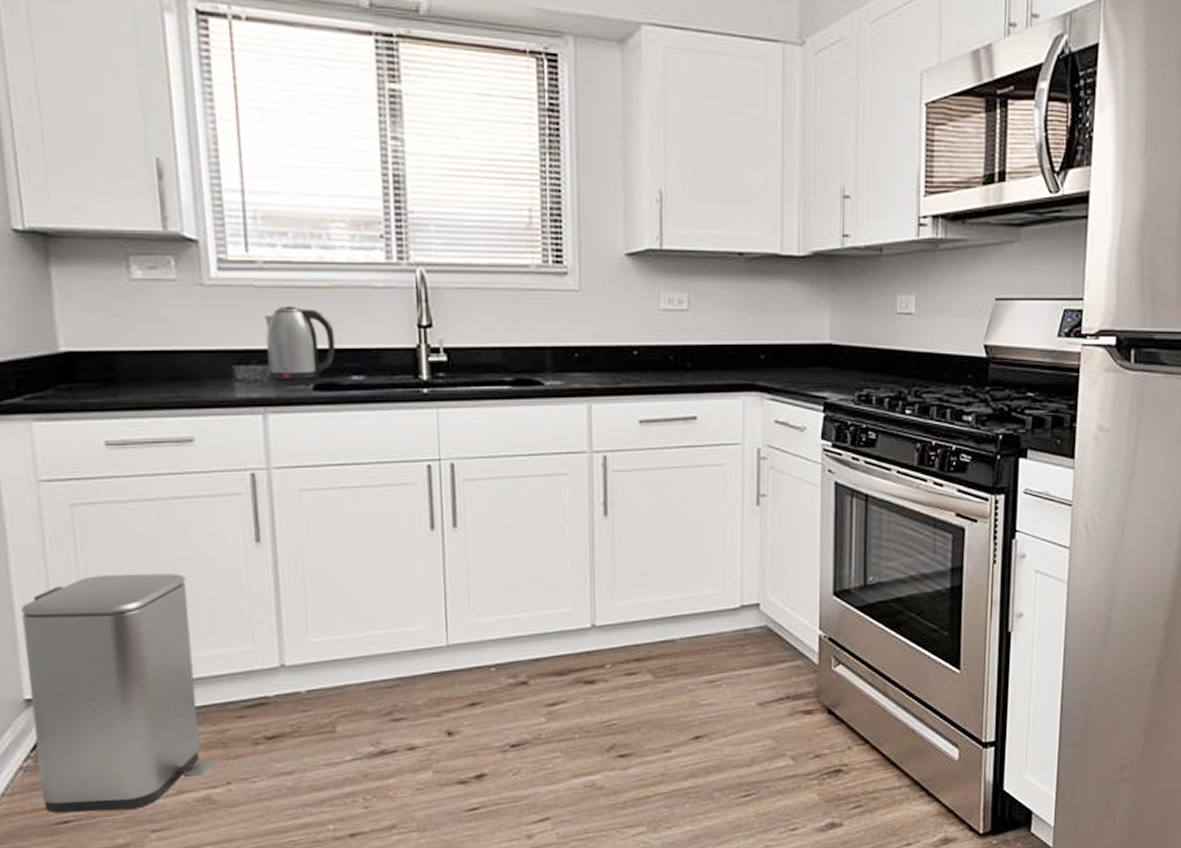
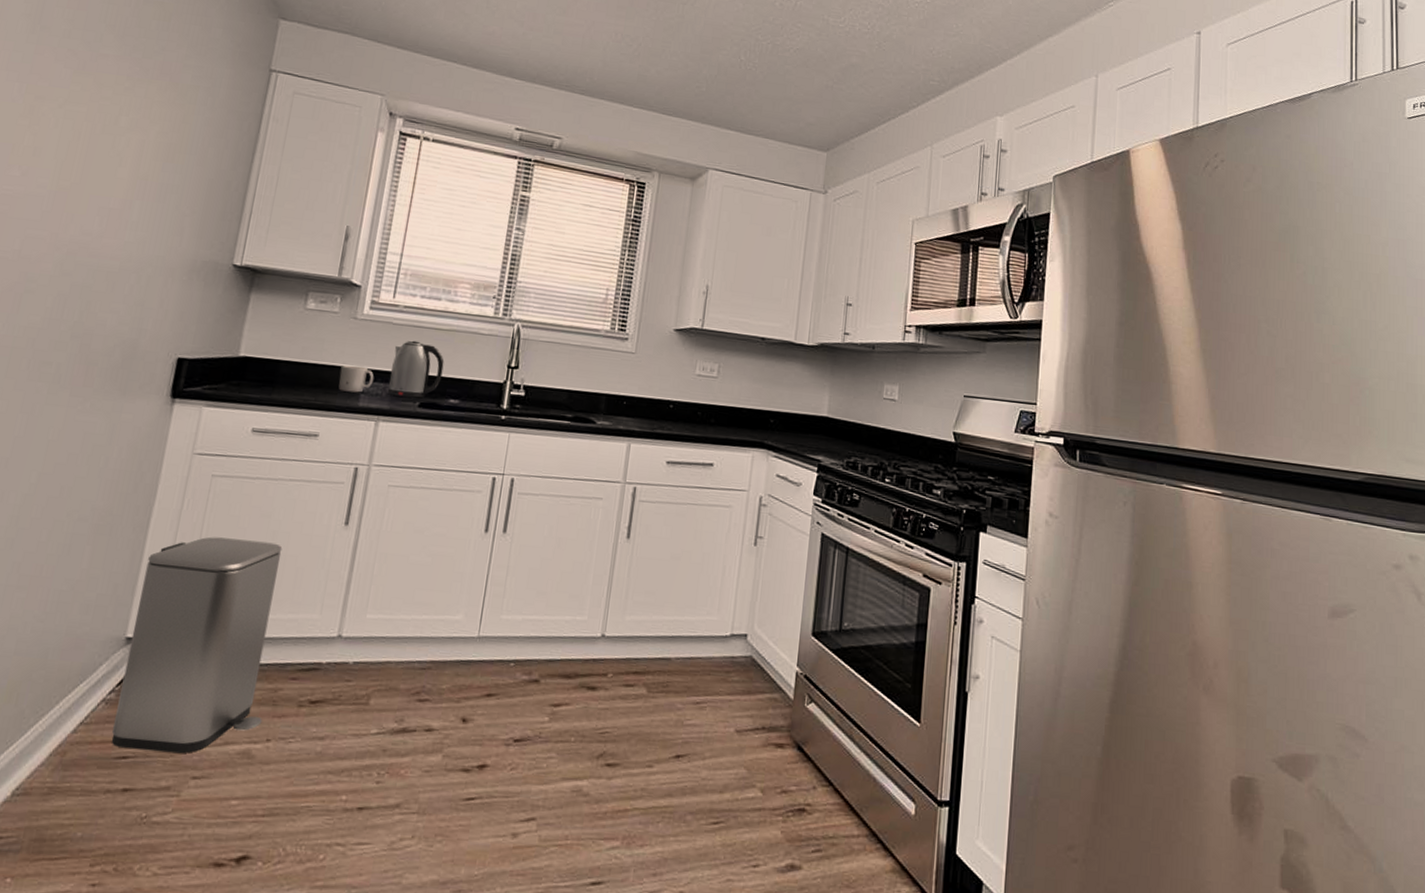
mug: none [199,347,247,381] -> present [338,365,375,393]

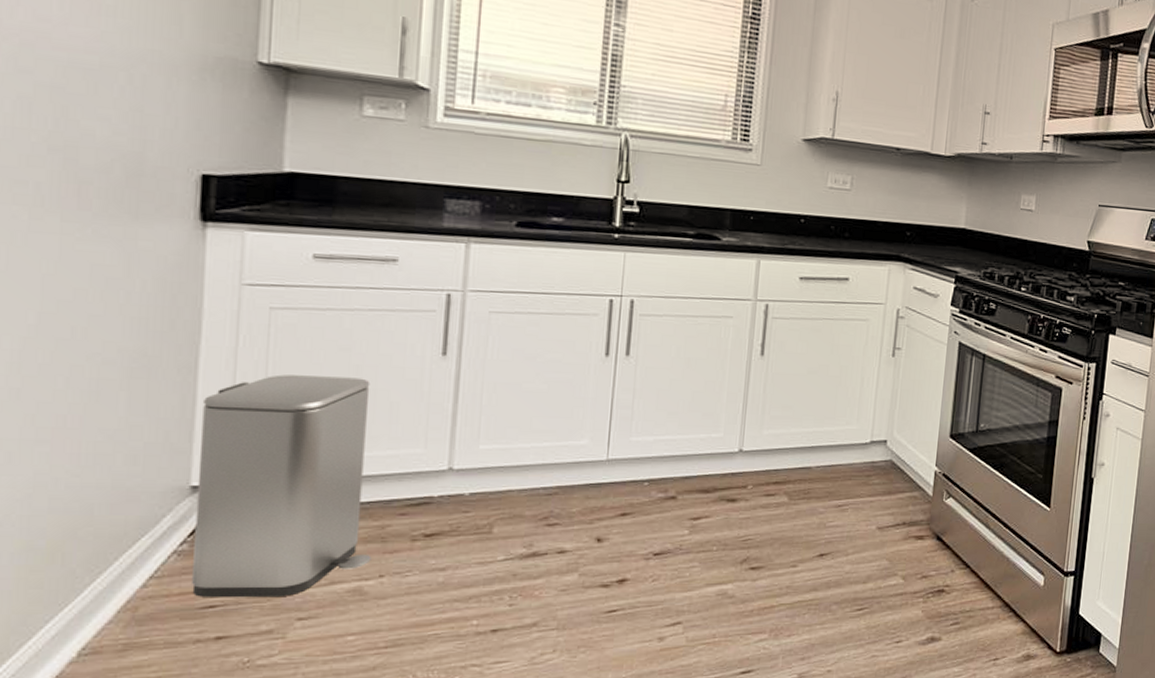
mug: present [338,365,375,393] -> none [415,180,459,212]
kettle: present [387,340,445,398] -> none [476,152,542,217]

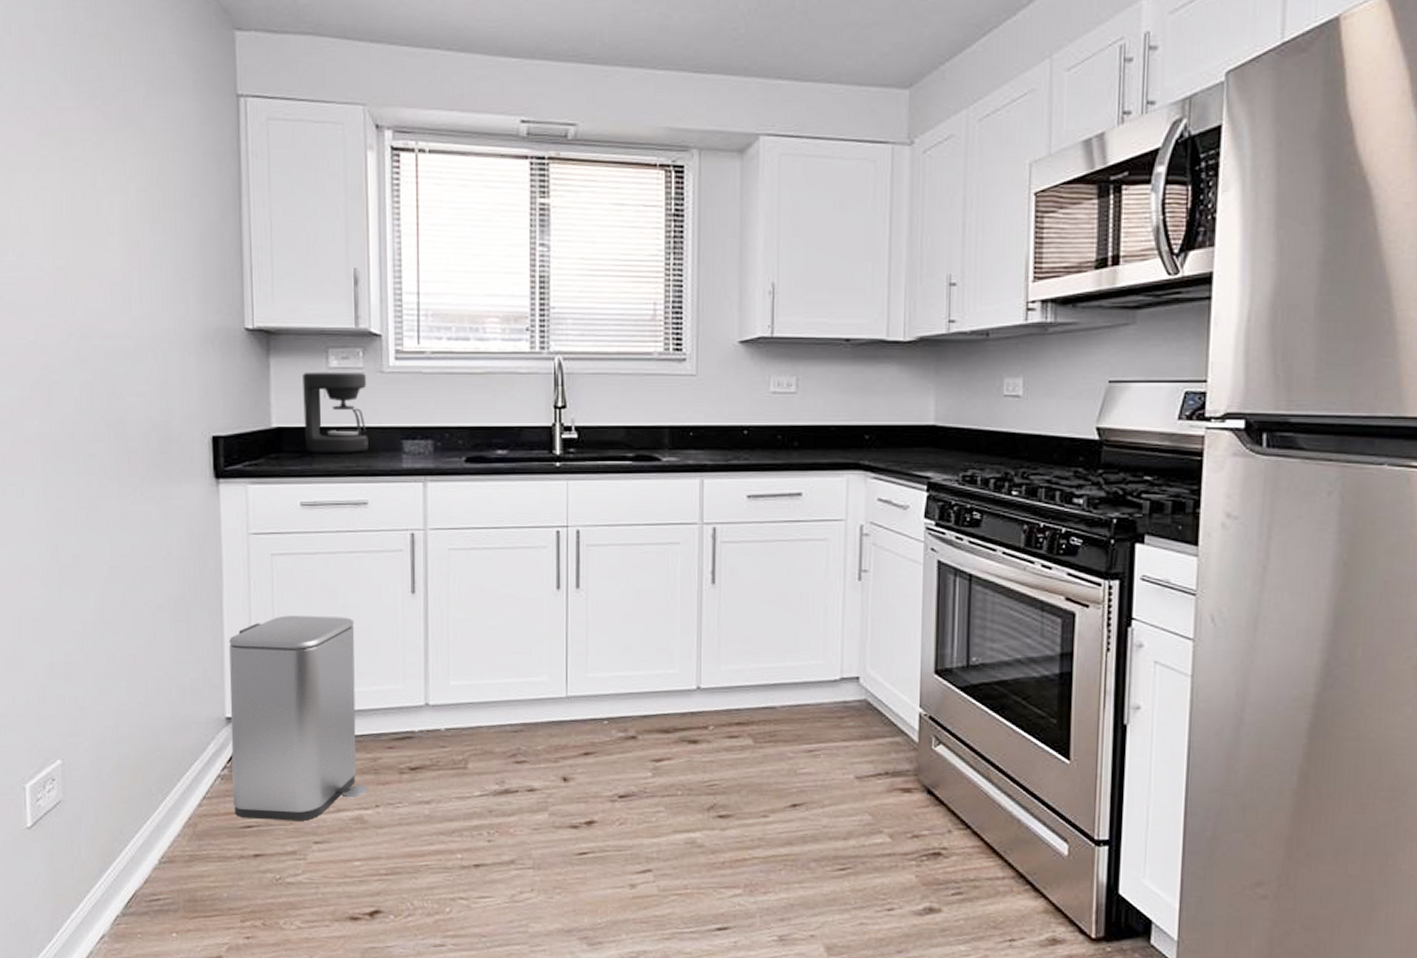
coffee maker: none [324,118,407,208] -> present [303,371,369,453]

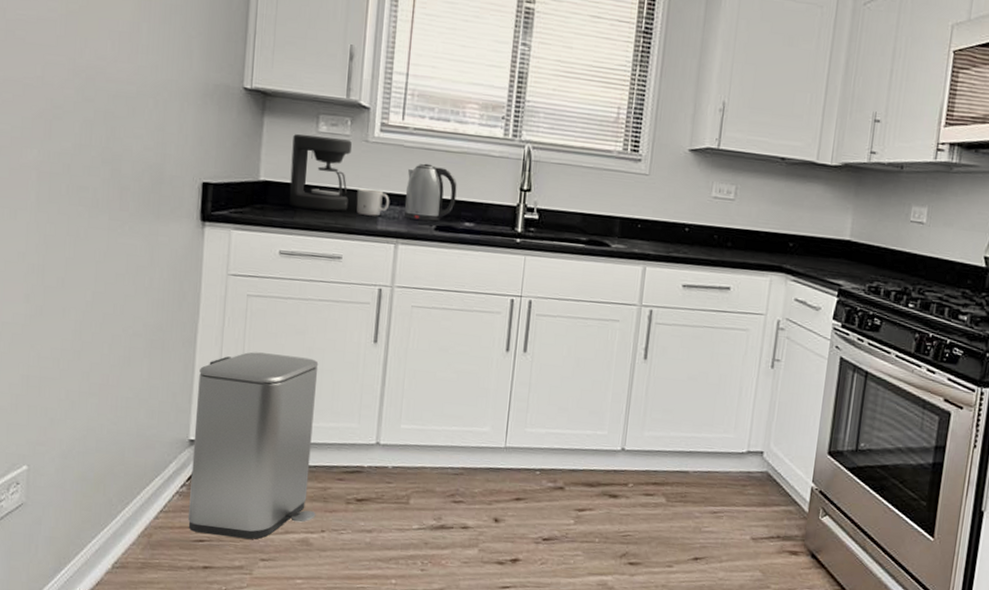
mug: none [377,424,414,454] -> present [356,188,390,216]
kettle: none [428,389,485,453] -> present [404,163,457,222]

